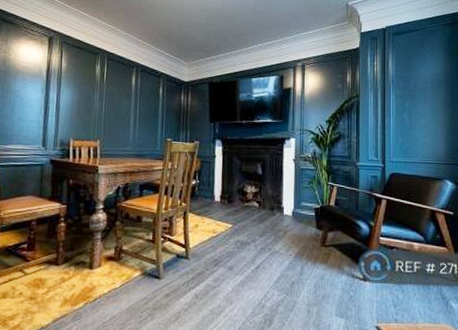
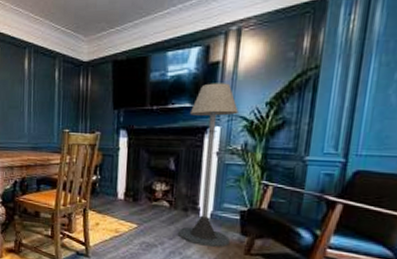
floor lamp: none [266,104,309,241] -> present [177,83,239,248]

